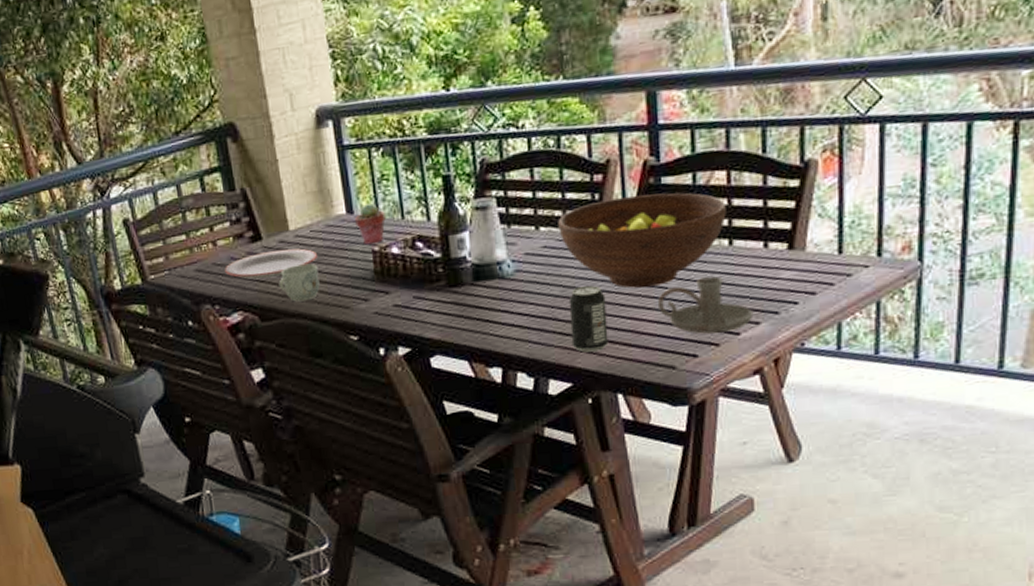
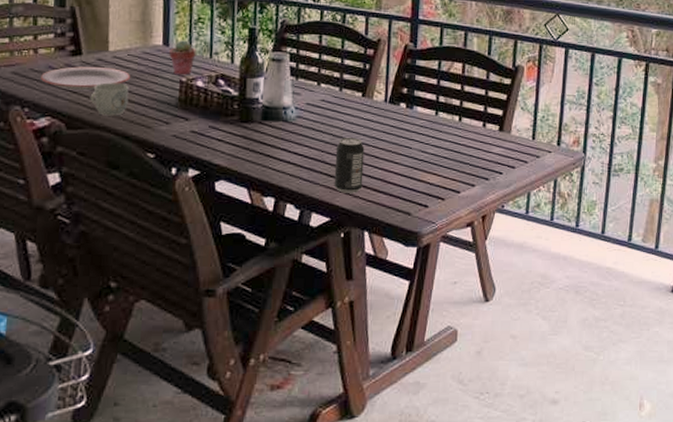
fruit bowl: present [558,192,726,288] -> none [335,70,460,145]
candle holder: present [658,276,754,334] -> none [404,144,471,190]

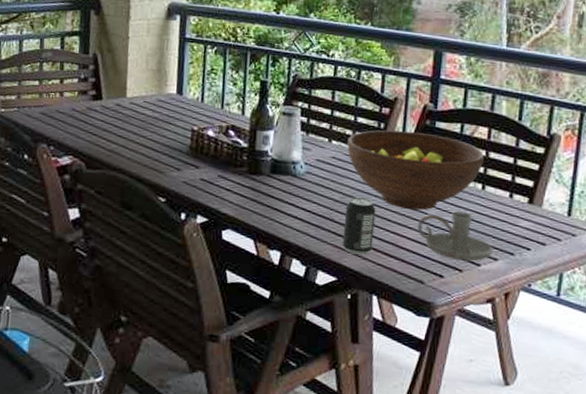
plate: present [41,66,130,91] -> none [65,110,145,134]
mug: present [90,82,129,116] -> none [108,127,144,159]
potted succulent: present [169,40,196,76] -> none [182,90,208,125]
fruit bowl: none [335,70,460,145] -> present [347,130,484,210]
candle holder: none [404,144,471,190] -> present [418,211,494,262]

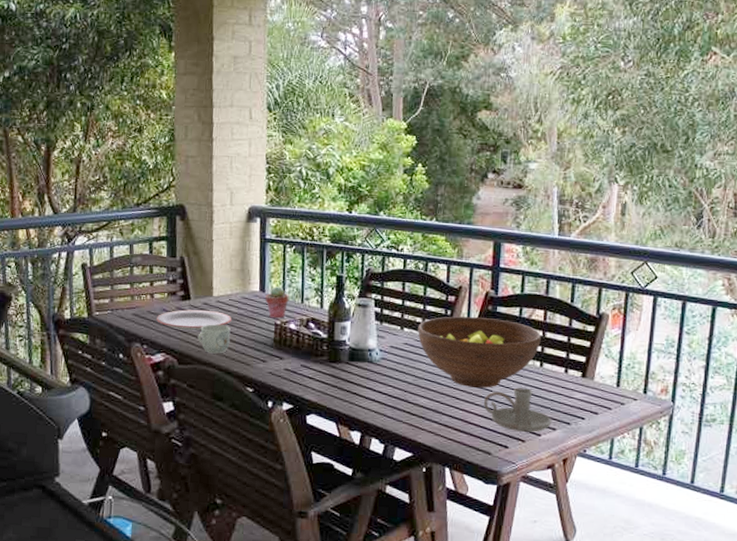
plate: none [65,110,145,134] -> present [157,309,231,331]
mug: none [108,127,144,159] -> present [197,324,231,354]
potted succulent: none [182,90,208,125] -> present [265,287,289,319]
beverage can: present [342,197,376,255] -> none [416,379,446,432]

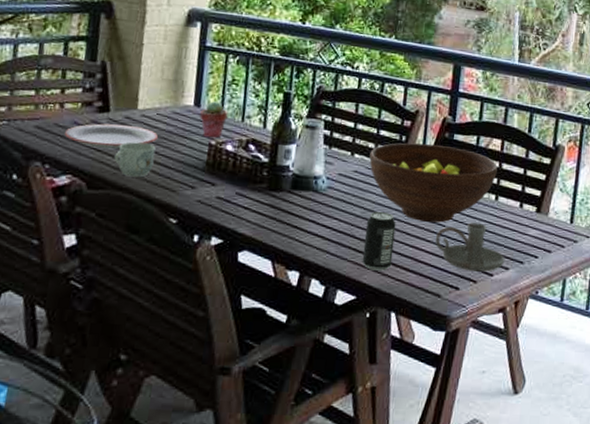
beverage can: none [416,379,446,432] -> present [362,212,396,271]

